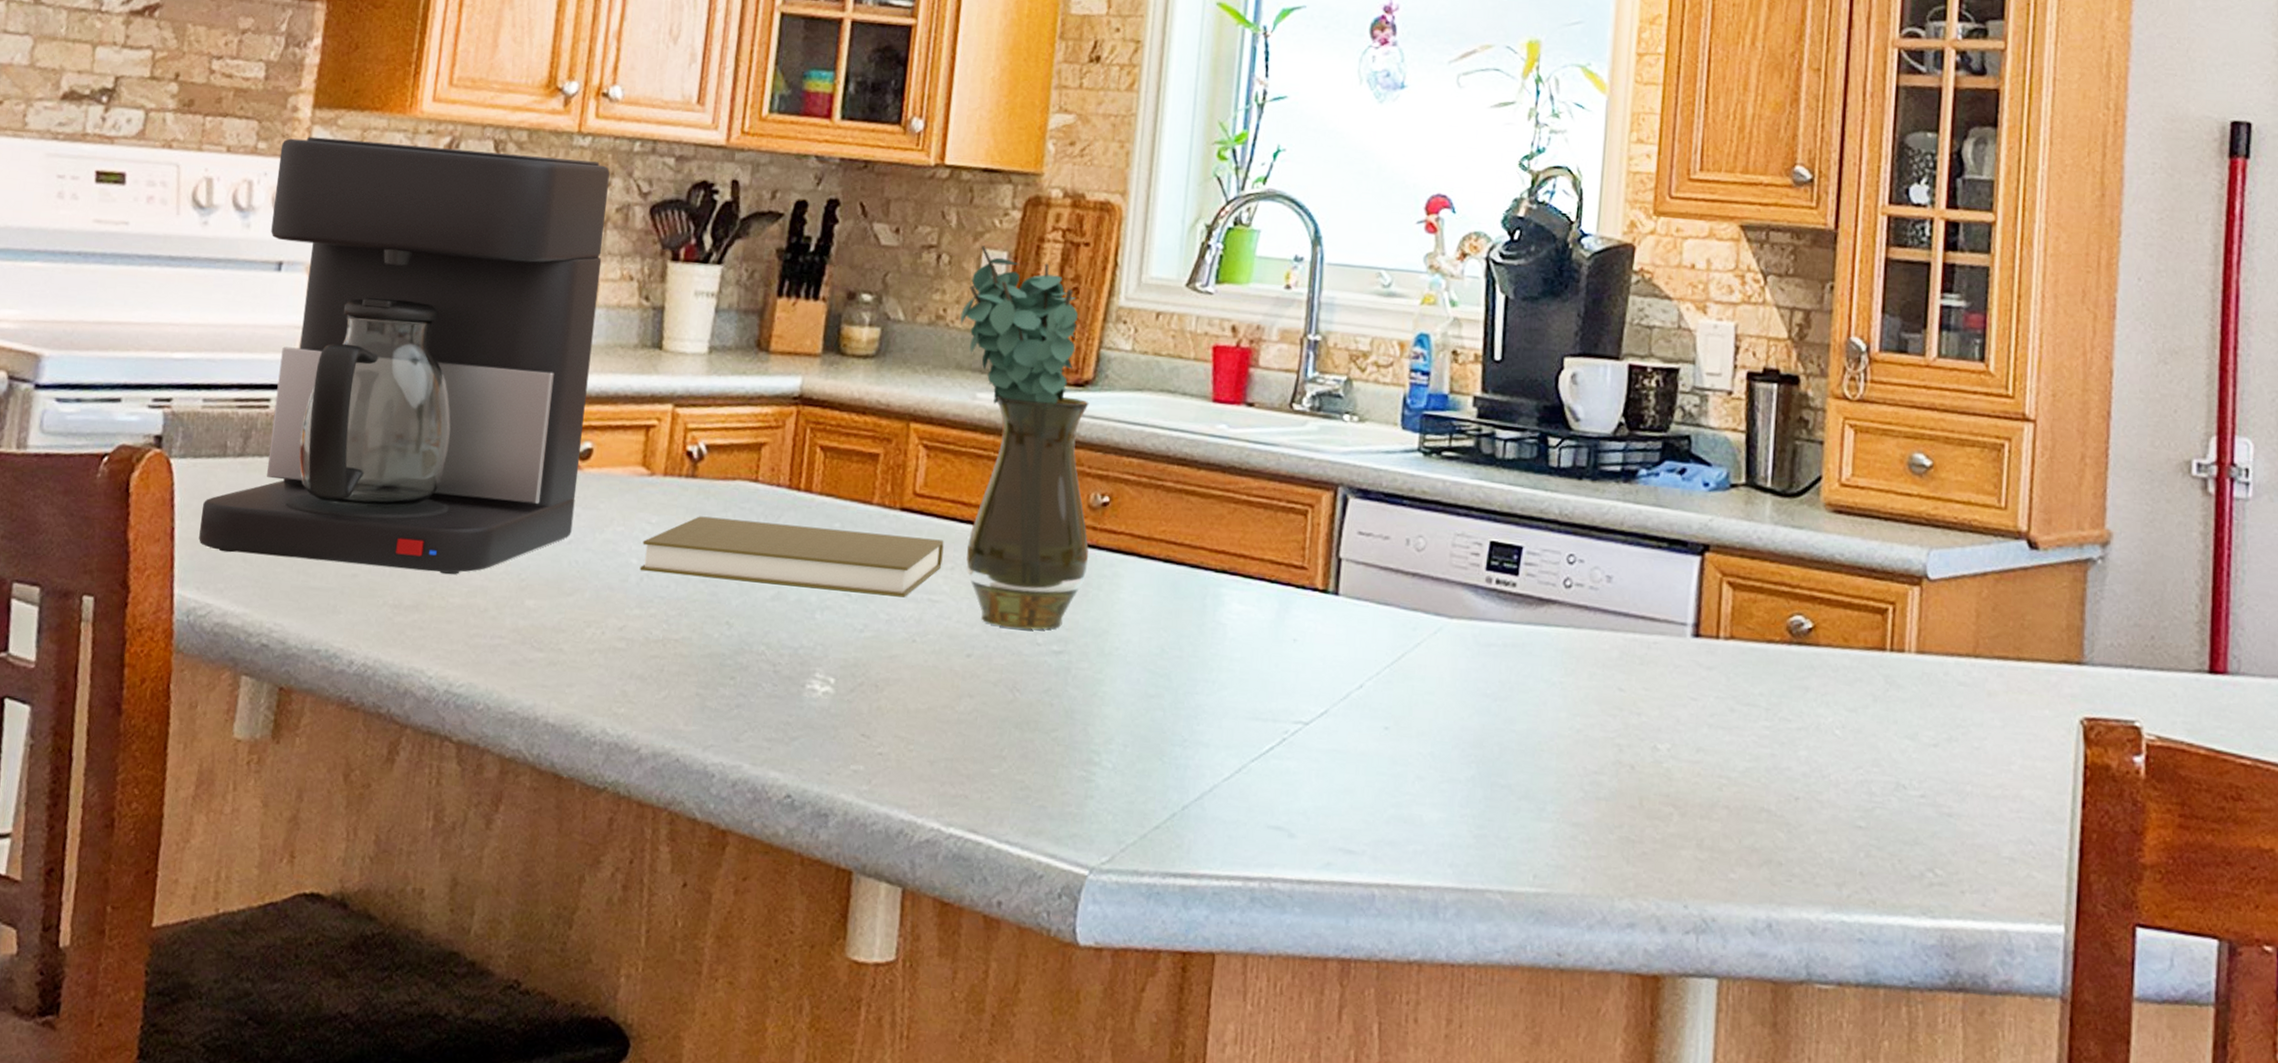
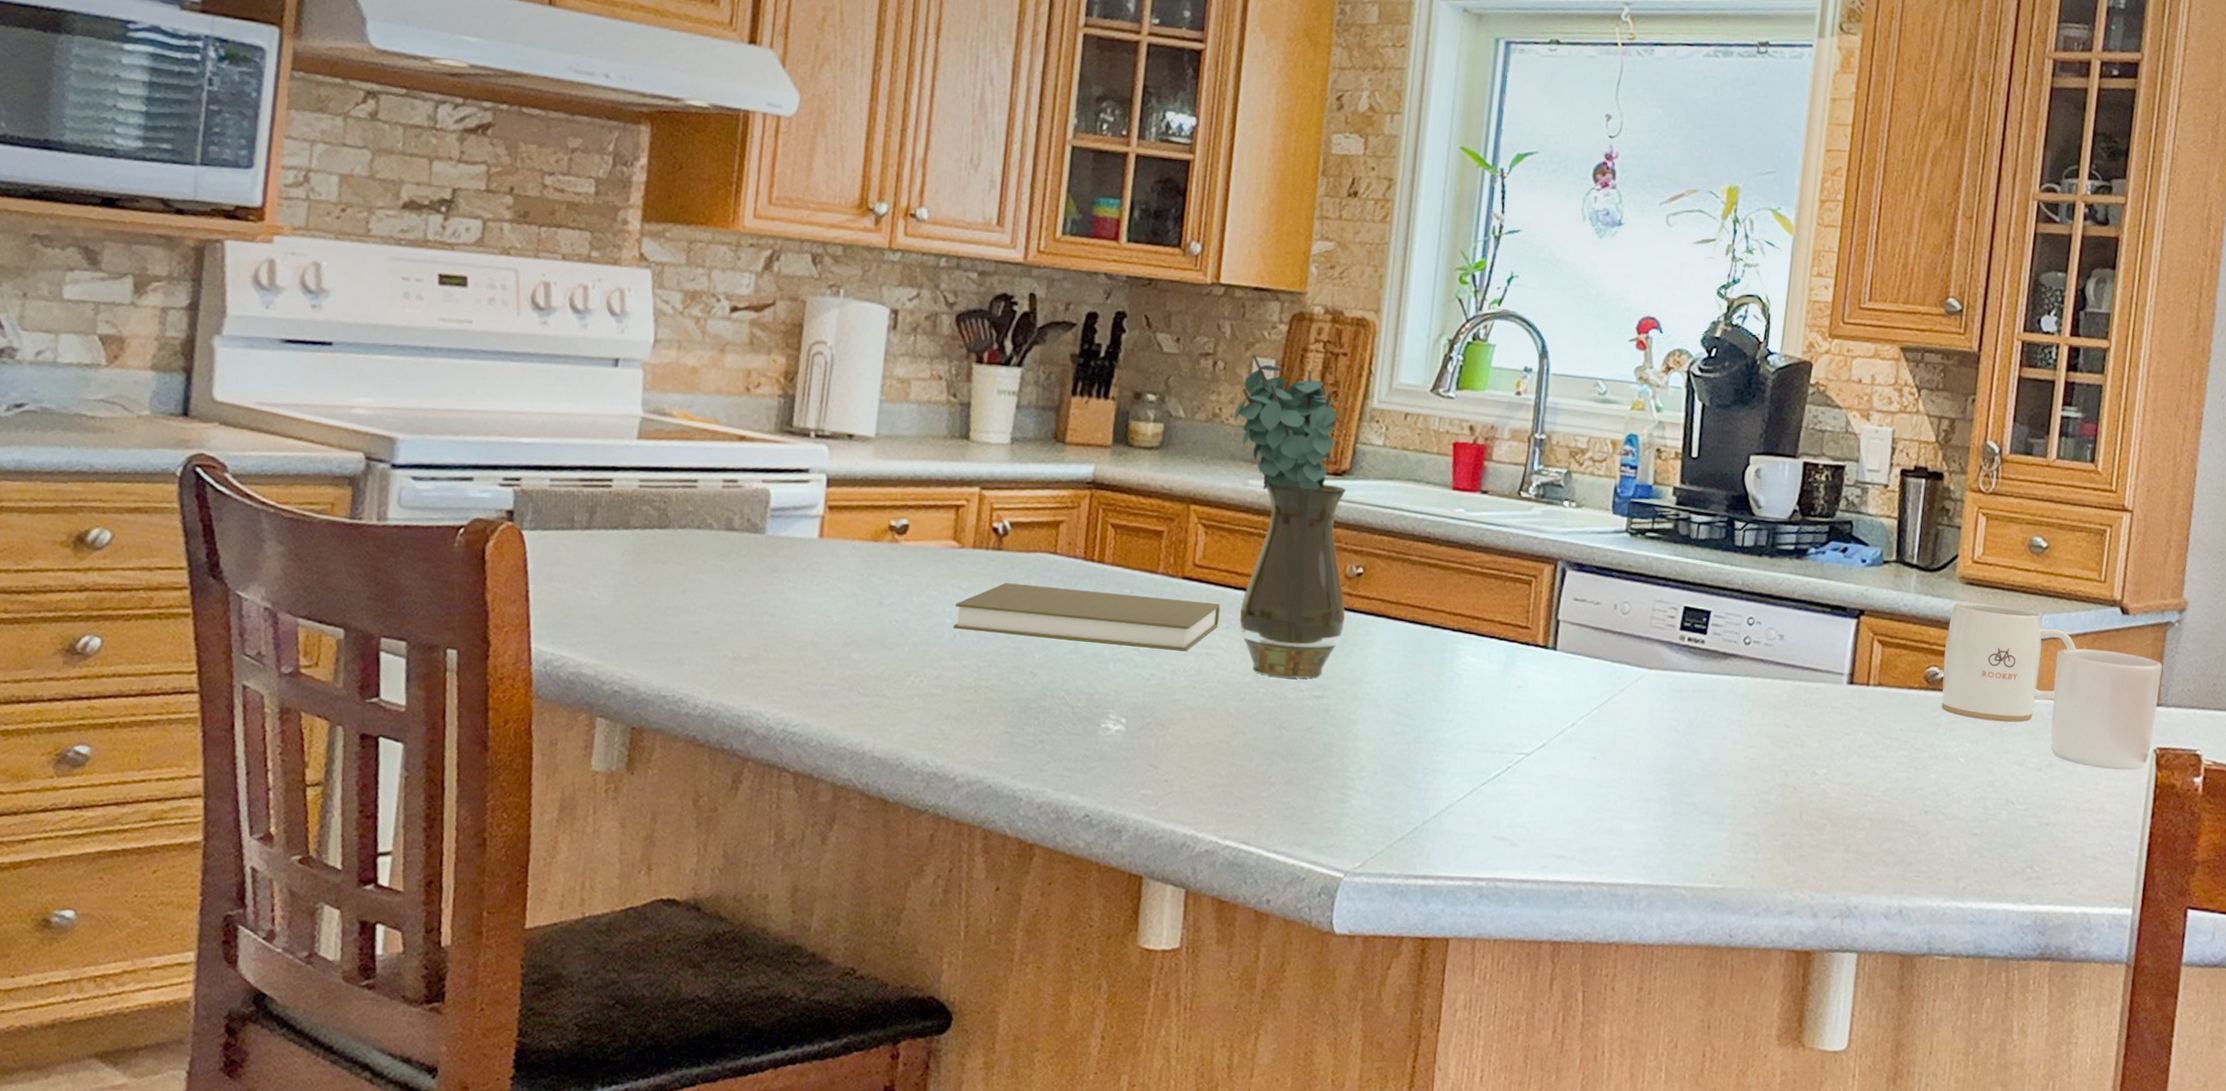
coffee maker: present [199,136,610,575] -> none [552,247,919,632]
mug: none [1809,535,1974,686] -> present [1941,602,2076,723]
mug: none [1947,591,2085,747] -> present [2050,648,2163,770]

